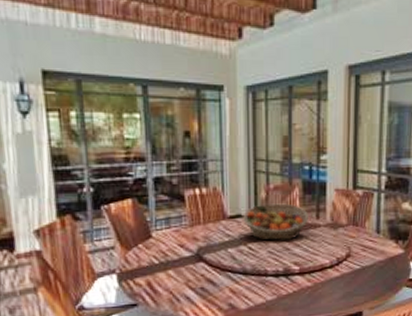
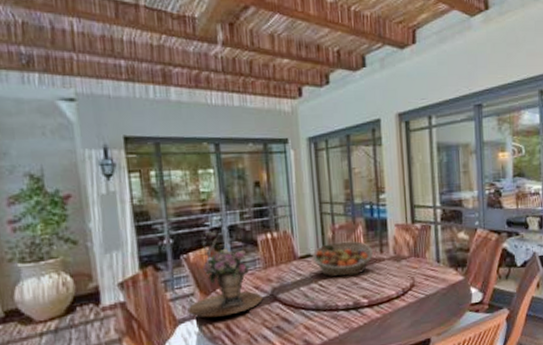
flower arrangement: none [107,180,187,274] -> present [187,229,263,318]

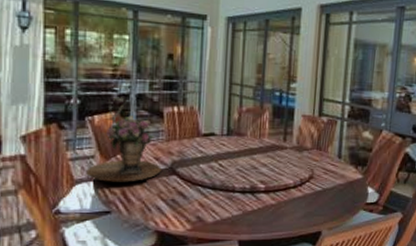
fruit basket: present [312,241,373,277] -> none [216,124,276,159]

